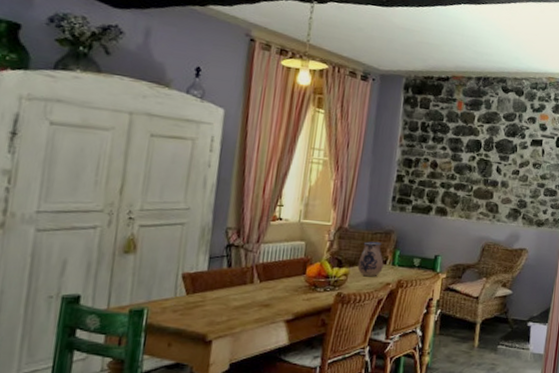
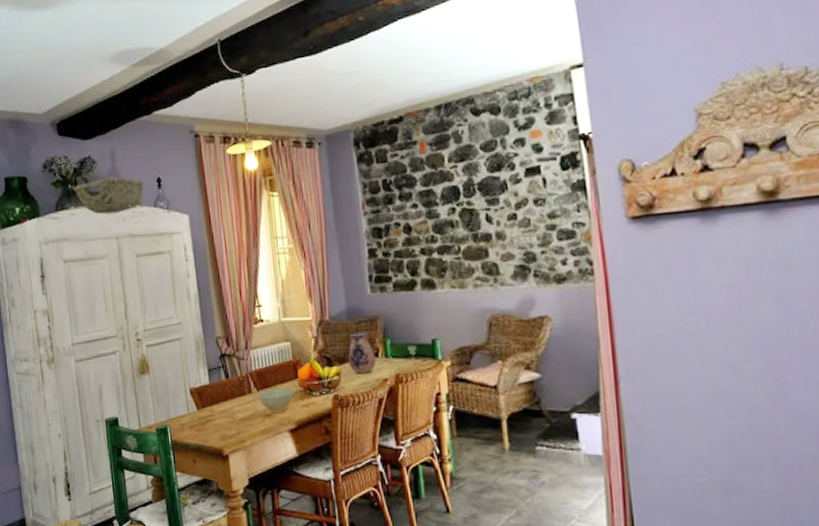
woven basket: none [84,49,179,90] -> present [73,176,144,215]
bowl: none [258,281,300,305] -> present [257,387,295,414]

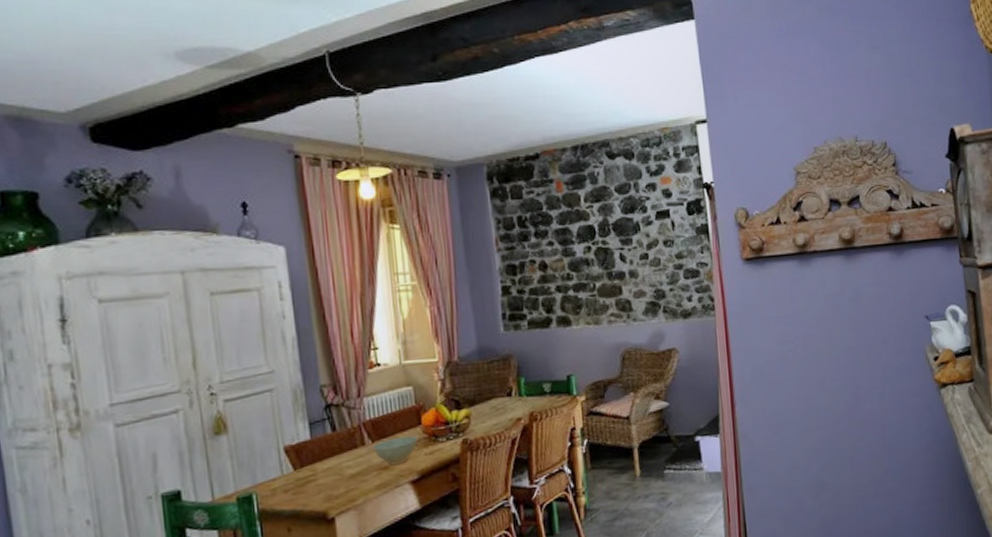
woven basket: present [73,176,144,215] -> none [114,198,223,244]
ceramic pitcher: present [348,332,376,374] -> none [478,371,509,416]

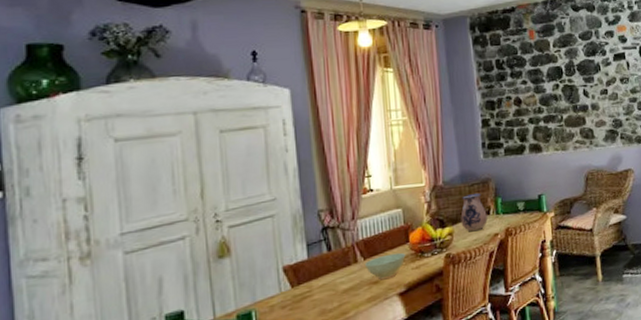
ceramic pitcher: none [478,371,509,416] -> present [460,193,488,232]

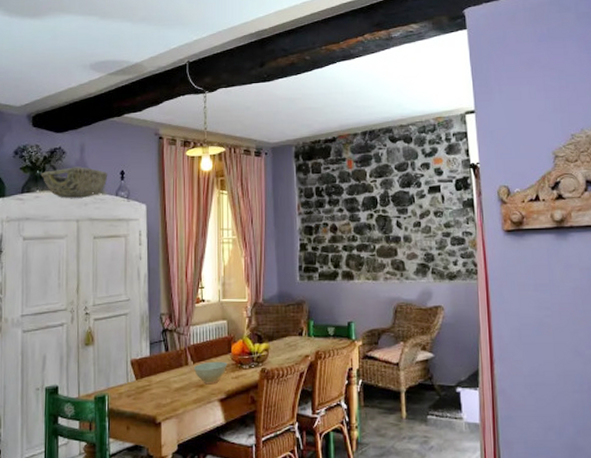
woven basket: none [134,48,234,88] -> present [40,167,108,199]
ceramic pitcher: present [460,193,488,232] -> none [276,314,300,351]

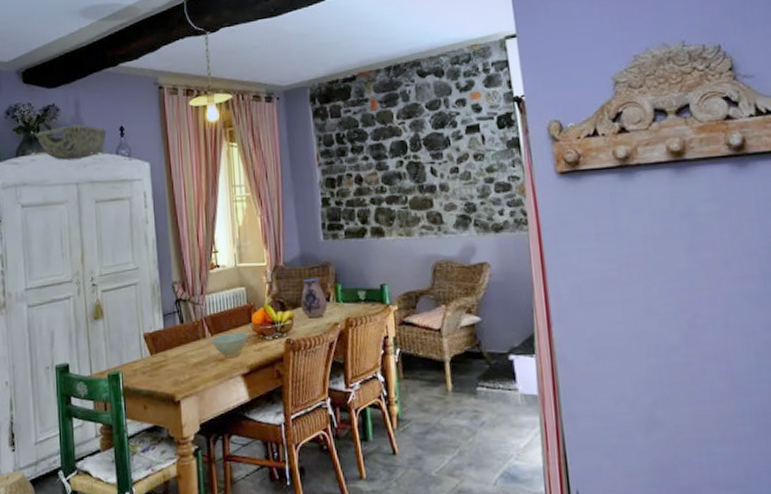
ceramic pitcher: none [276,314,300,351] -> present [300,278,328,319]

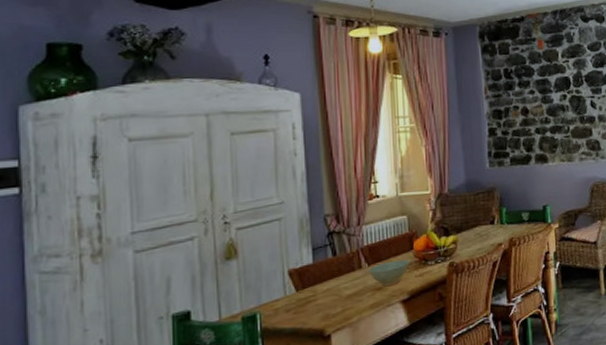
woven basket: present [35,124,107,161] -> none [150,50,247,90]
ceramic pitcher: present [300,278,328,319] -> none [465,202,492,241]

